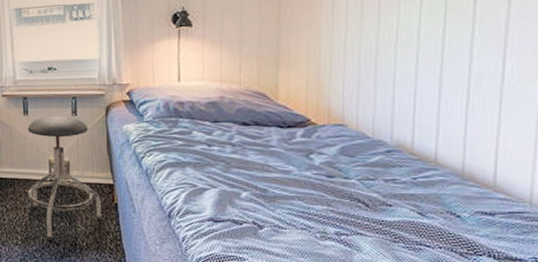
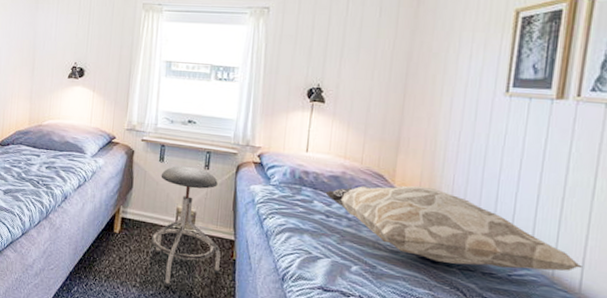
decorative pillow: none [204,98,495,175] -> present [325,185,582,271]

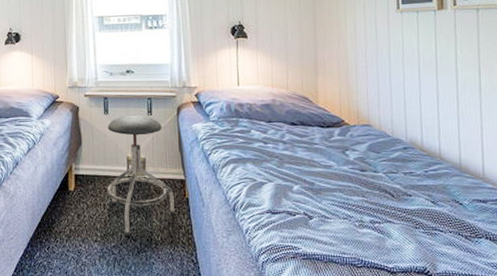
decorative pillow: present [325,185,582,271] -> none [260,102,482,169]

